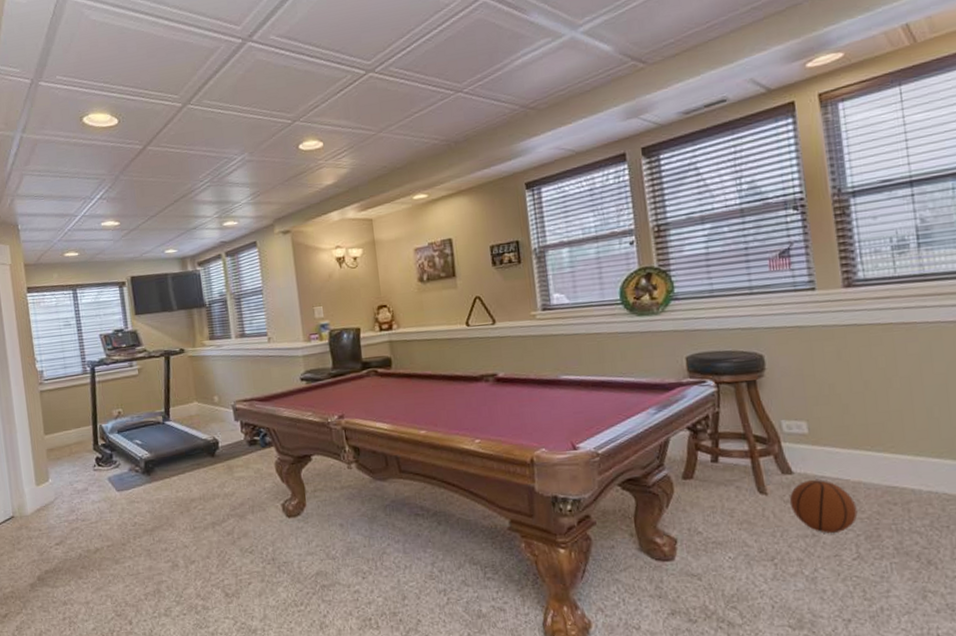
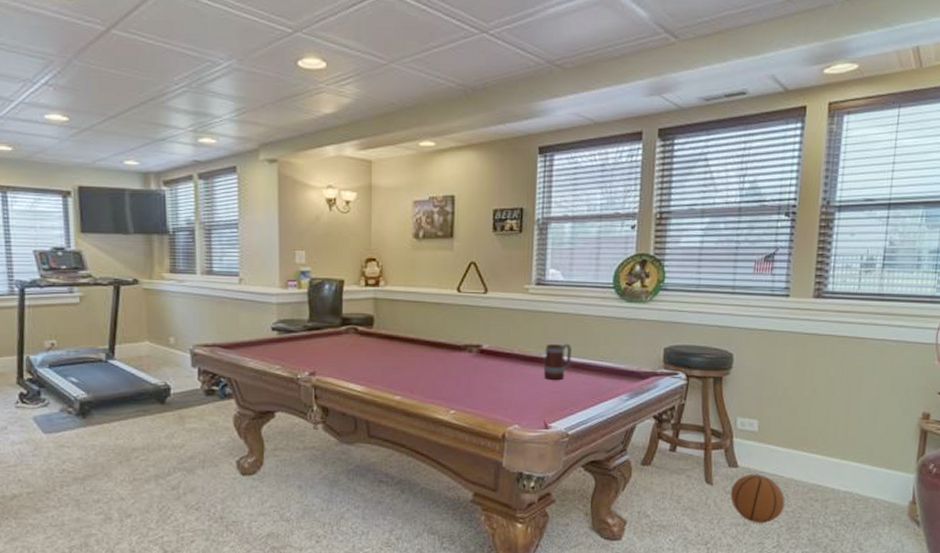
beer mug: none [561,363,590,401] -> present [543,343,572,380]

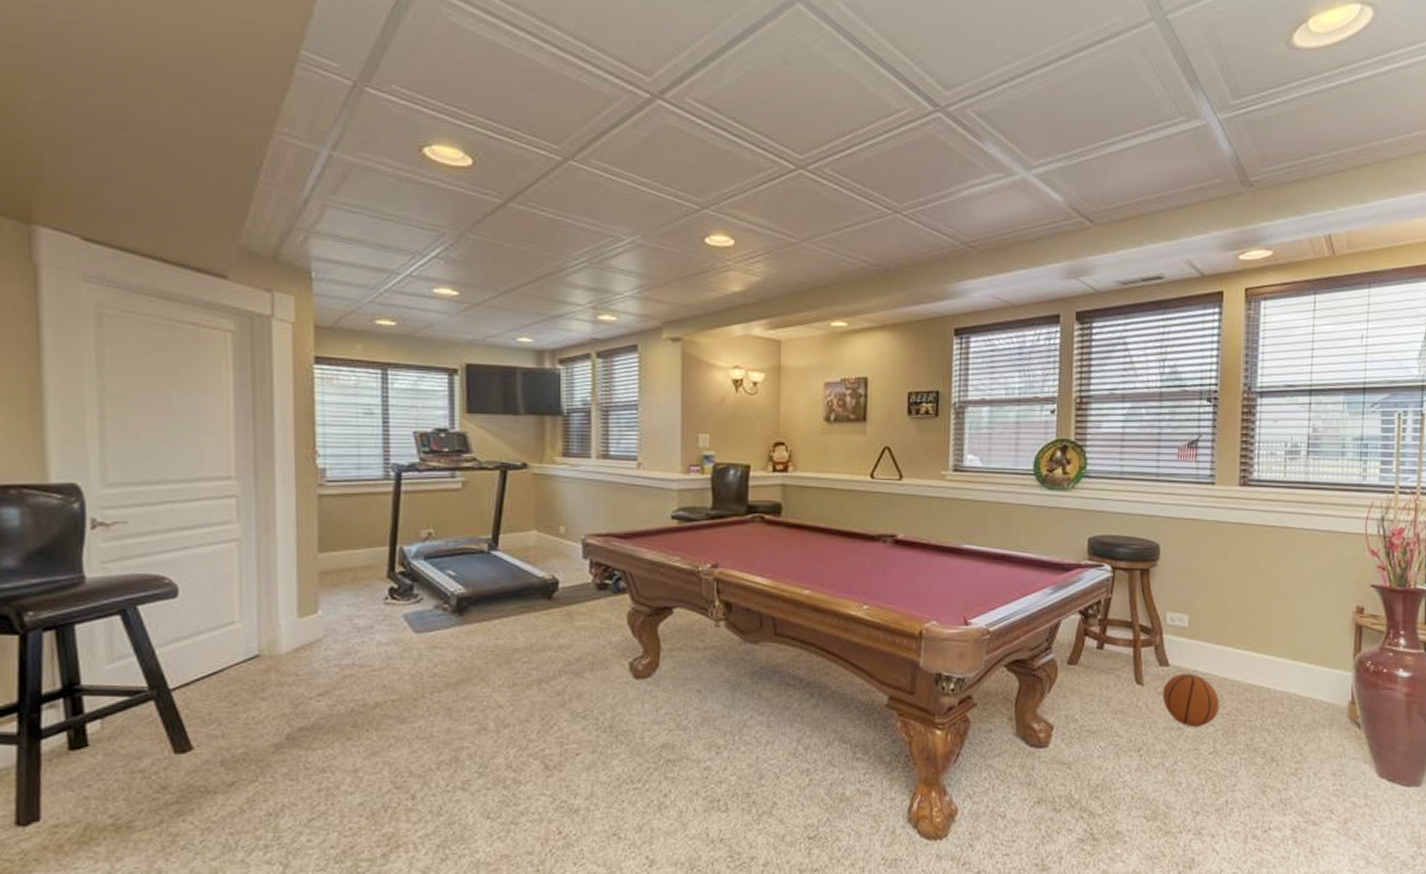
beer mug: present [543,343,572,380] -> none [962,533,991,572]

